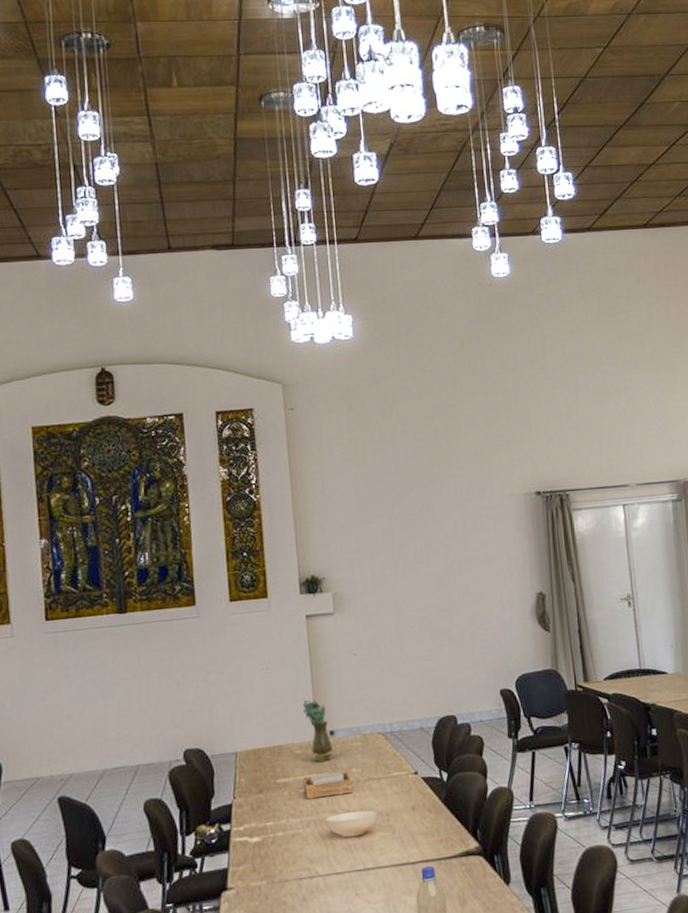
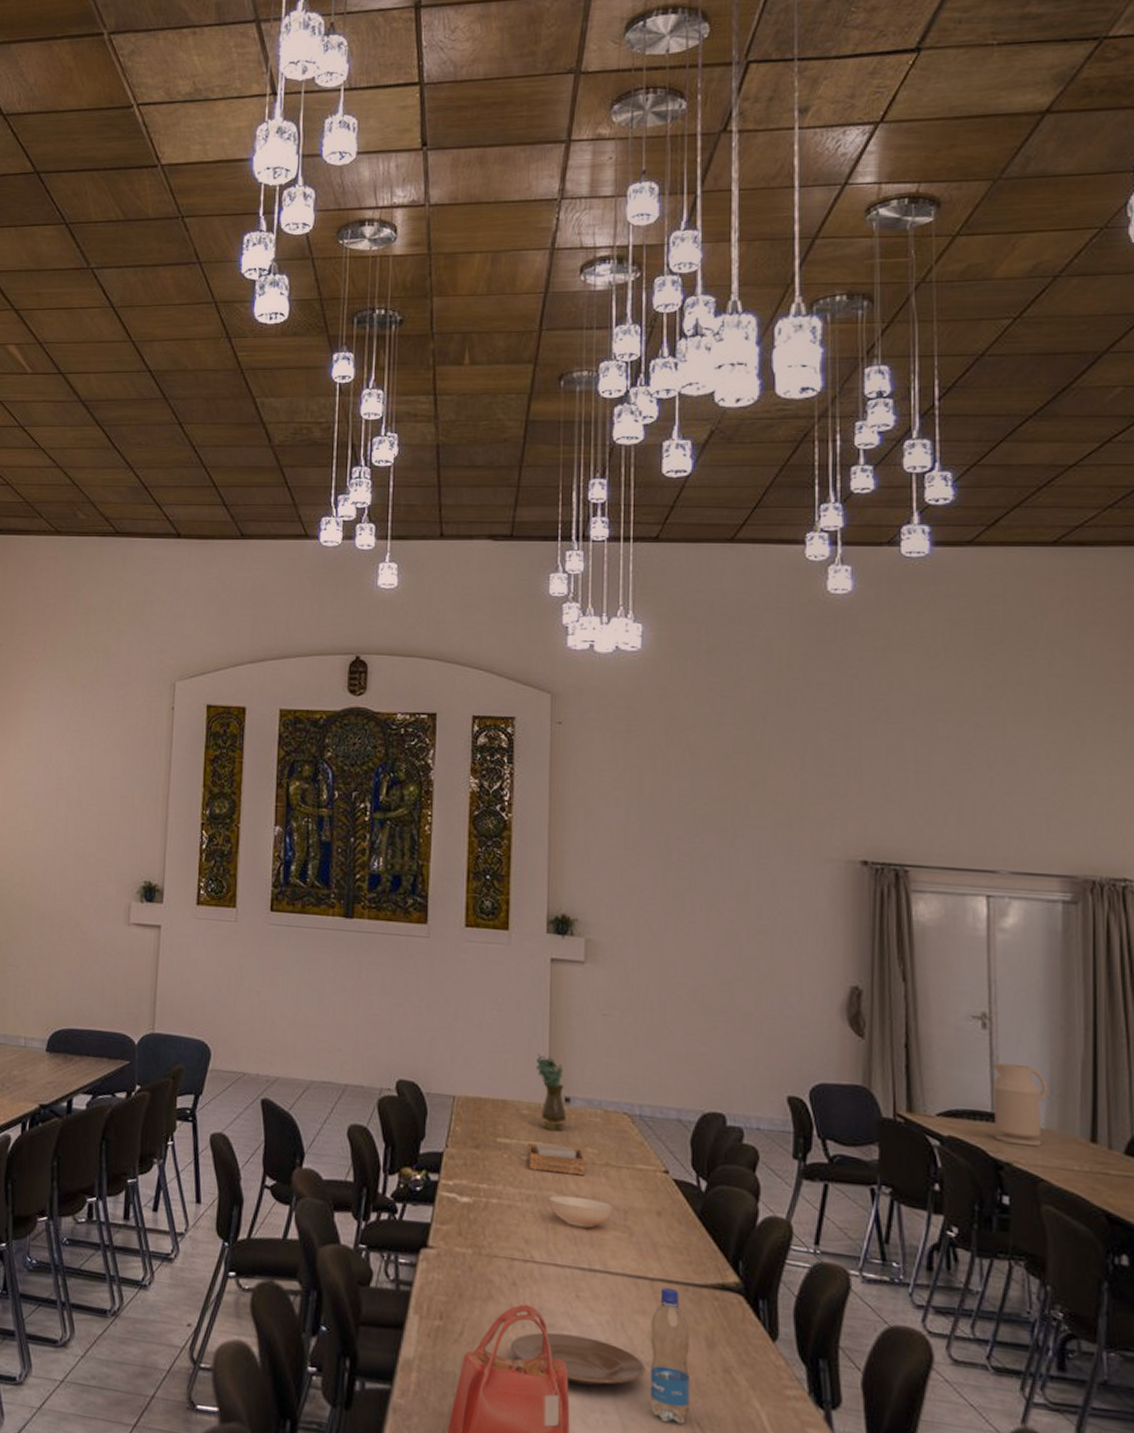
water jug: none [637,629,674,690] -> present [991,1063,1048,1147]

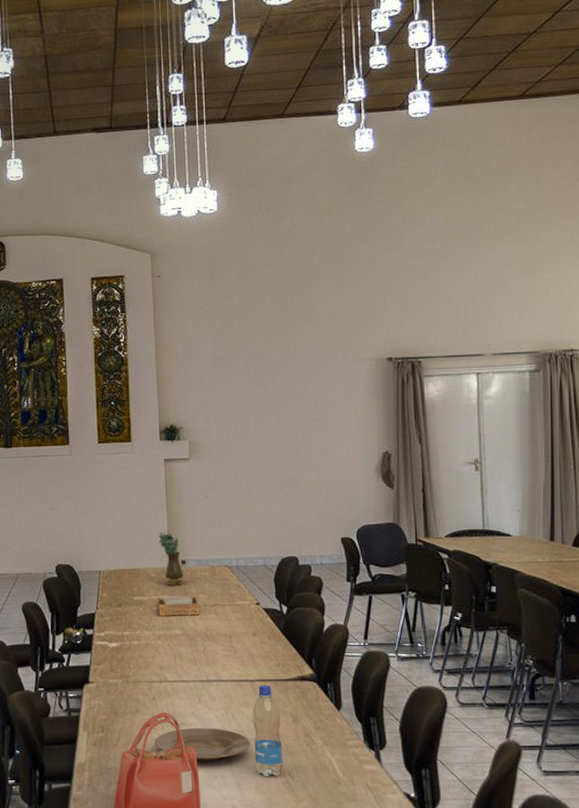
bowl: present [548,1195,613,1228] -> none [174,631,222,652]
water jug: present [991,1063,1048,1147] -> none [482,493,521,550]

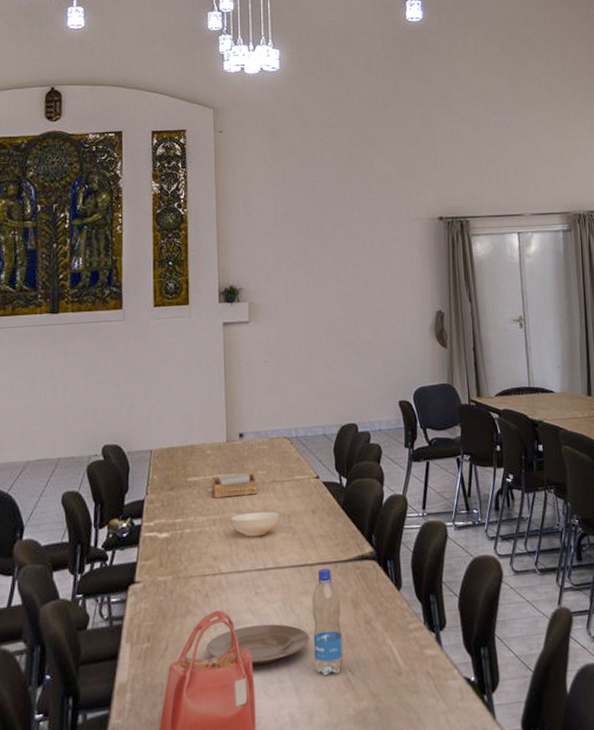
vase: present [158,531,184,587] -> none [215,401,241,463]
bowl: none [174,631,222,652] -> present [230,511,280,537]

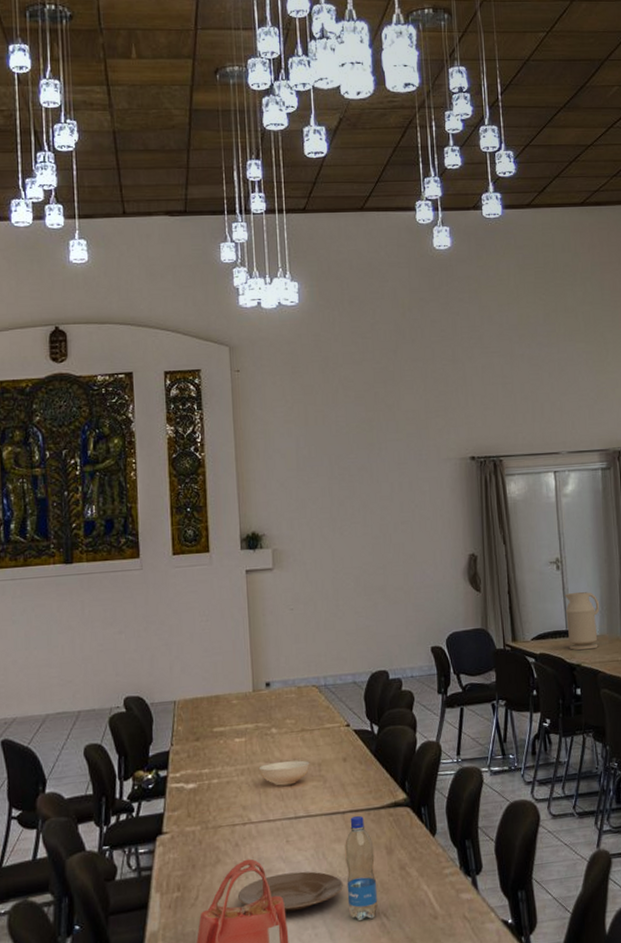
napkin holder: present [211,472,258,499] -> none [238,721,287,749]
water jug: none [527,350,561,407] -> present [564,592,600,651]

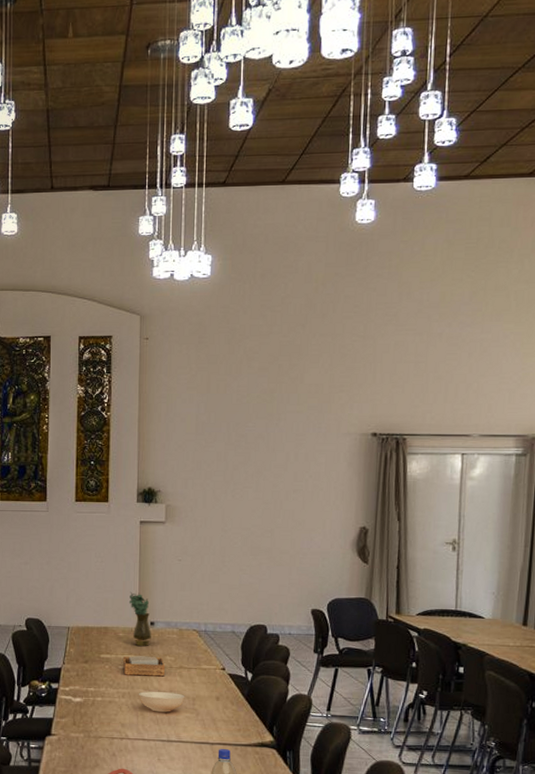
napkin holder: none [238,721,287,749] -> present [122,656,166,677]
vase: none [240,651,268,713] -> present [128,591,151,647]
water jug: present [564,592,600,651] -> none [456,575,496,632]

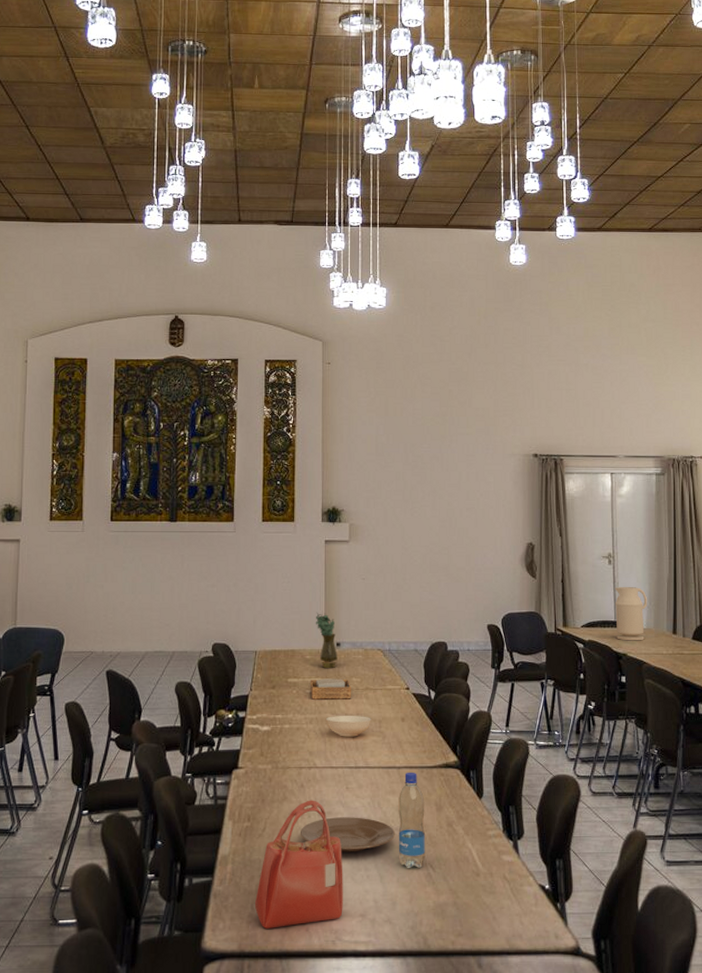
water jug: none [456,575,496,632] -> present [614,587,648,641]

